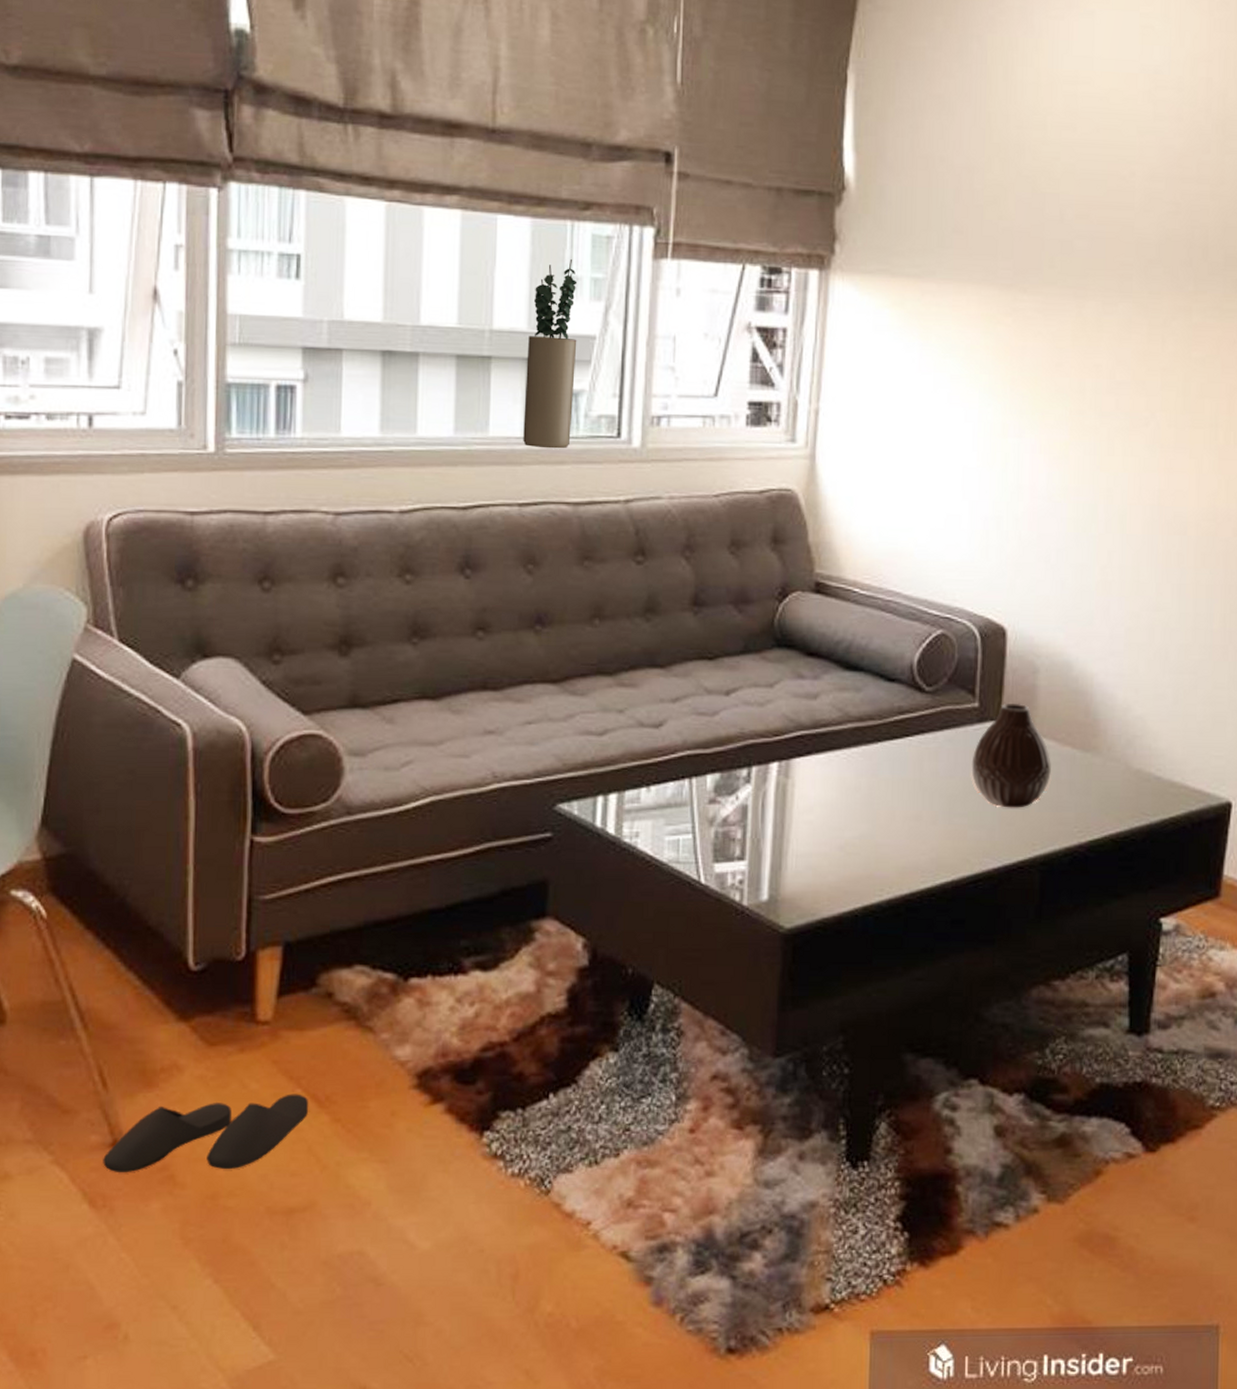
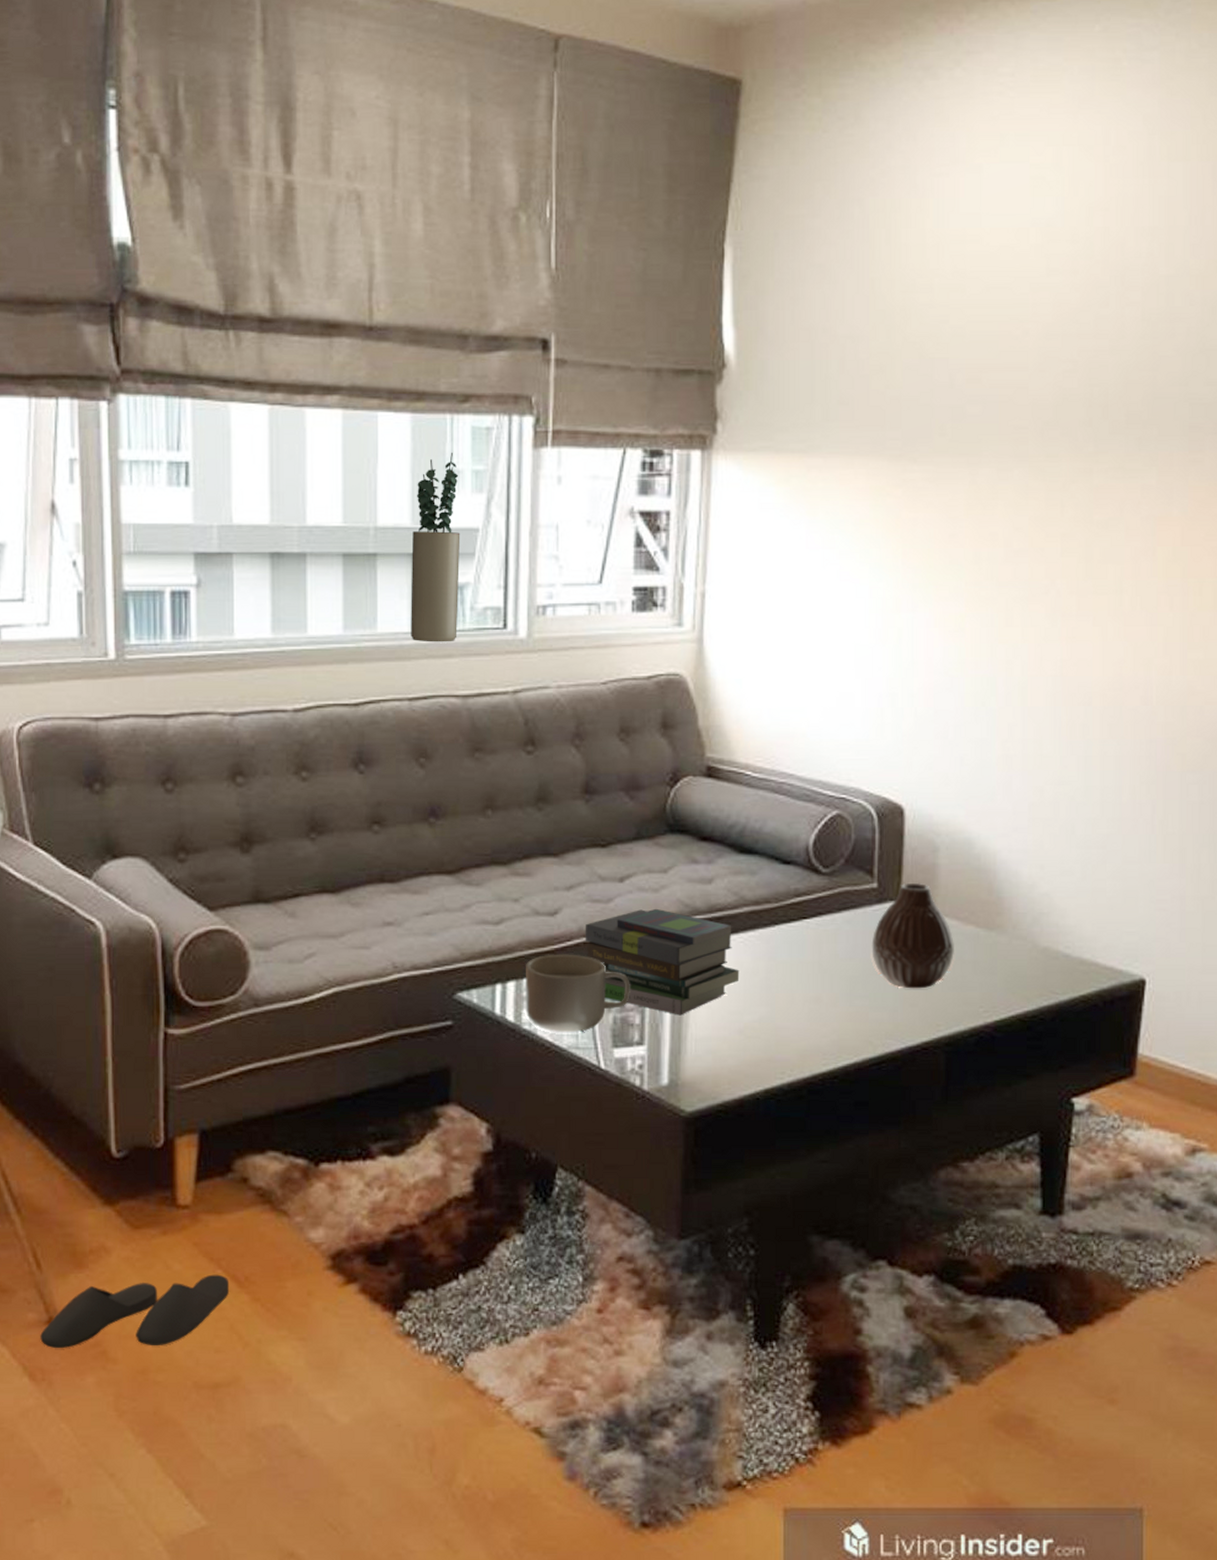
cup: none [626,766,733,847] -> present [525,954,630,1033]
books: none [689,722,842,831] -> present [585,908,740,1016]

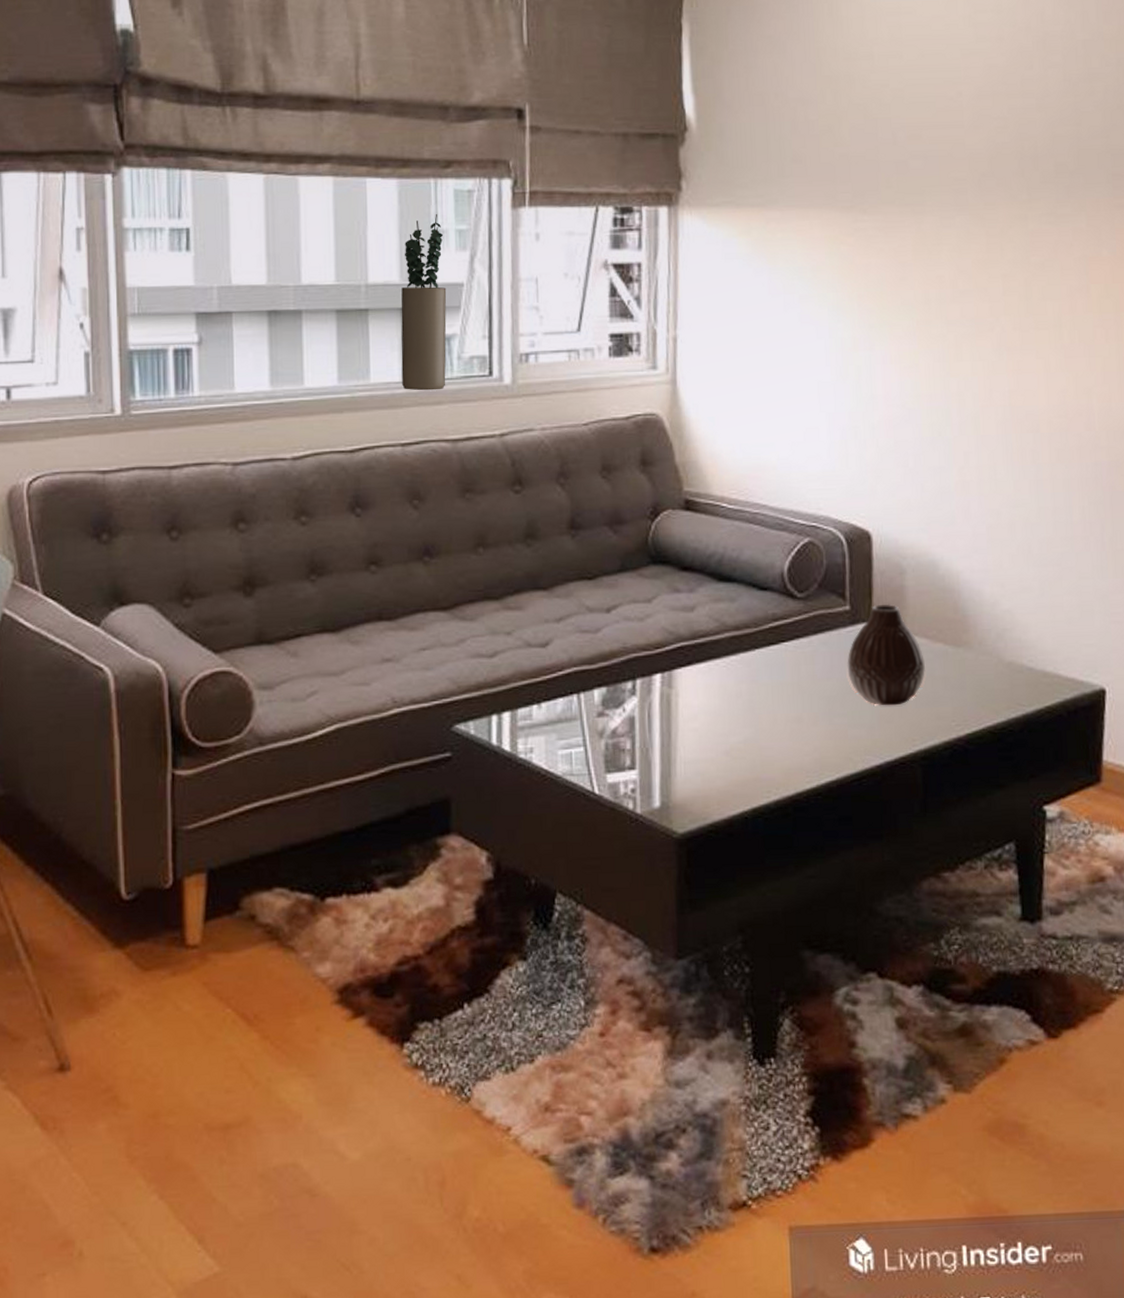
slippers: present [40,1274,230,1348] -> none [51,1013,239,1095]
cup: present [525,954,630,1033] -> none [519,683,621,761]
books: present [585,908,740,1016] -> none [575,636,724,740]

